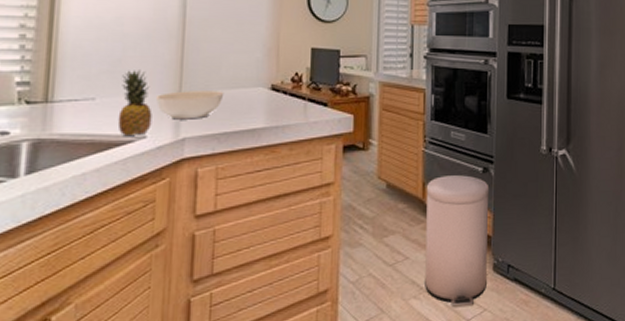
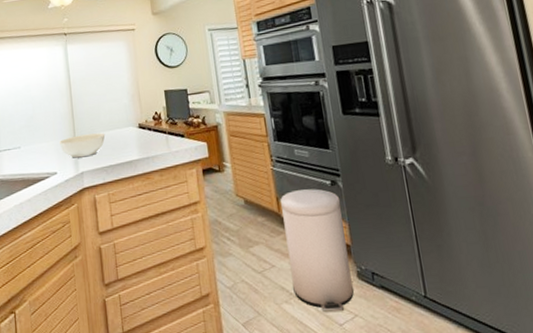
fruit: present [117,70,152,137] -> none [35,123,59,174]

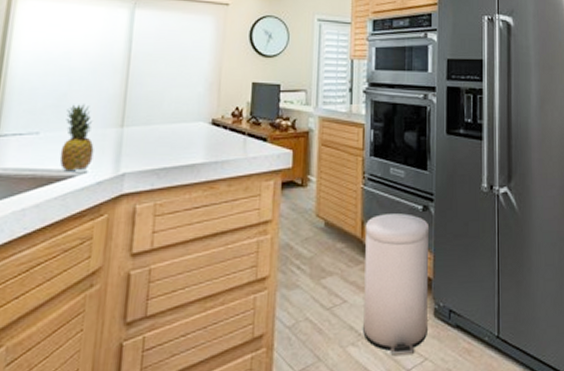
fruit: none [35,123,59,174] -> present [59,104,94,172]
bowl: present [59,132,106,158] -> none [97,125,166,155]

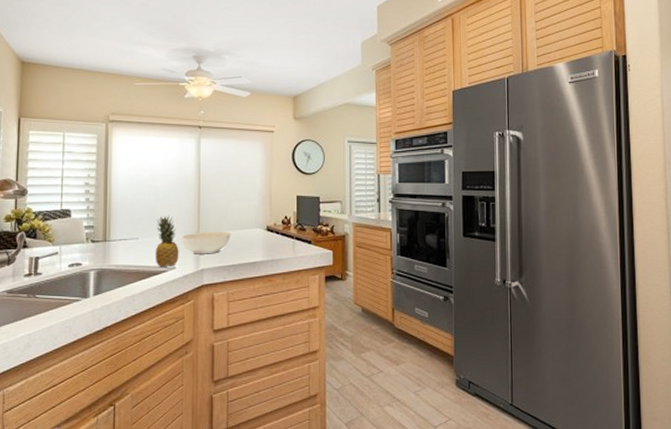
bowl: none [97,125,166,155] -> present [181,231,231,255]
pedal bin: present [363,213,430,357] -> none [396,303,450,416]

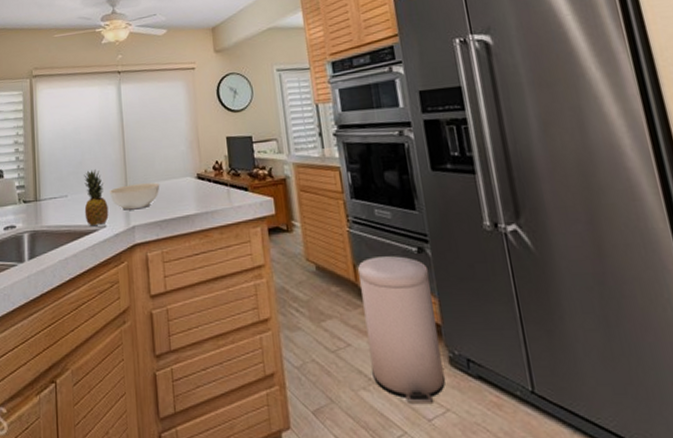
pedal bin: none [396,303,450,416] -> present [358,256,445,405]

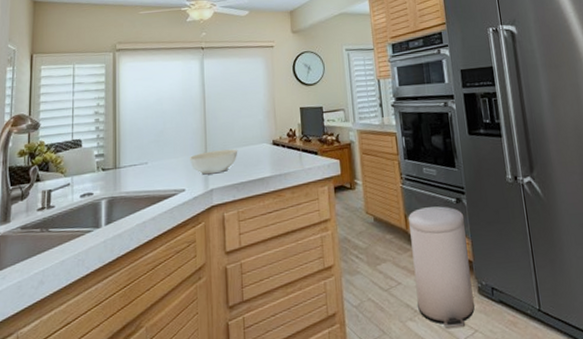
fruit: present [84,169,109,227] -> none [164,138,188,191]

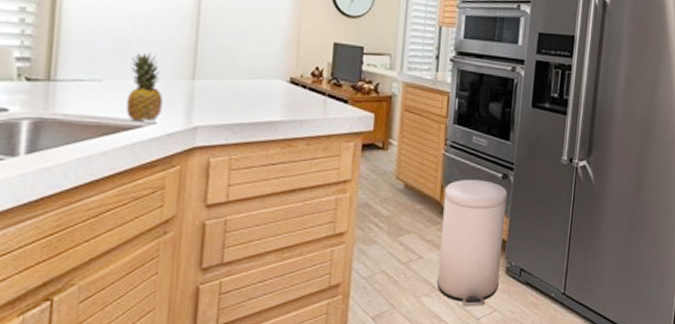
fruit: none [164,138,188,191] -> present [125,52,163,122]
bowl: present [189,149,238,175] -> none [166,78,241,108]

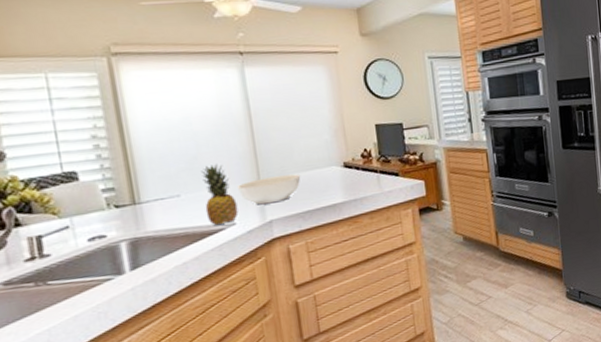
bowl: none [166,78,241,108] -> present [236,174,301,205]
pedal bin: present [437,180,508,307] -> none [500,220,563,333]

